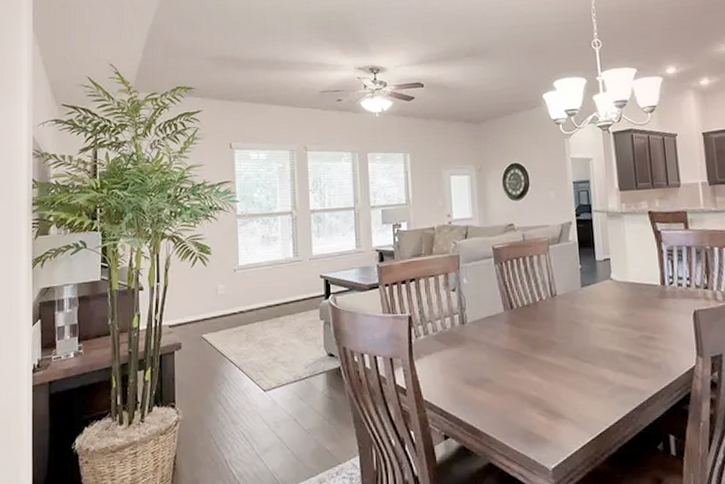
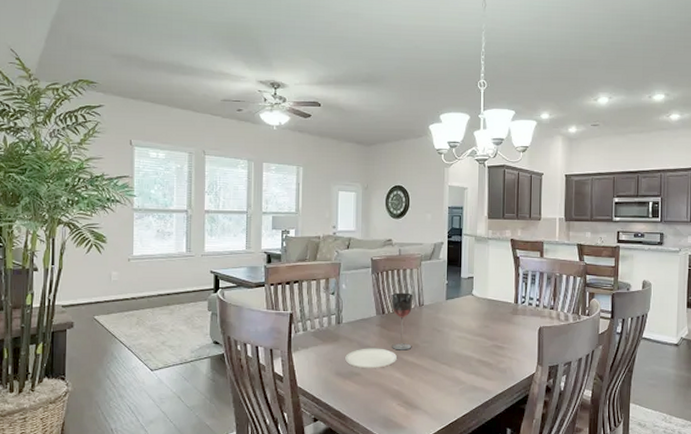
plate: none [473,348,533,373] -> present [345,348,398,368]
wineglass: none [519,282,548,350] -> present [392,292,413,351]

